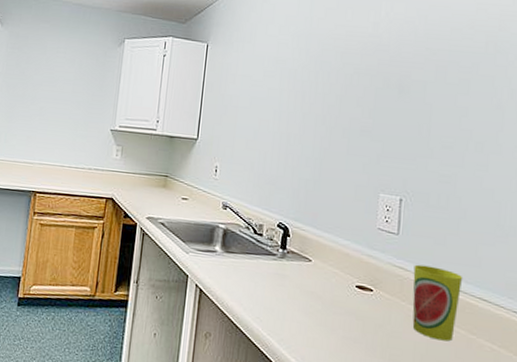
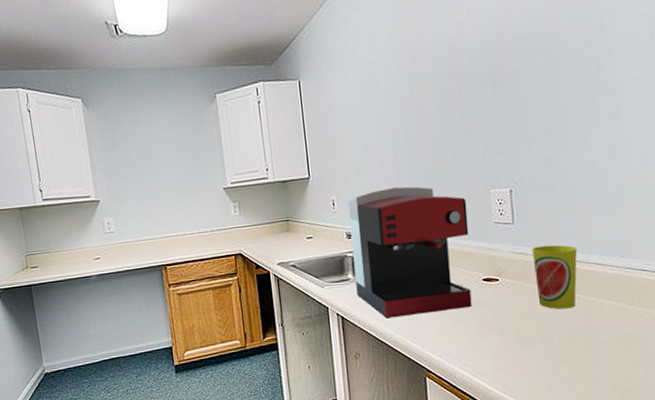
coffee maker: none [221,167,353,313] -> present [347,186,472,319]

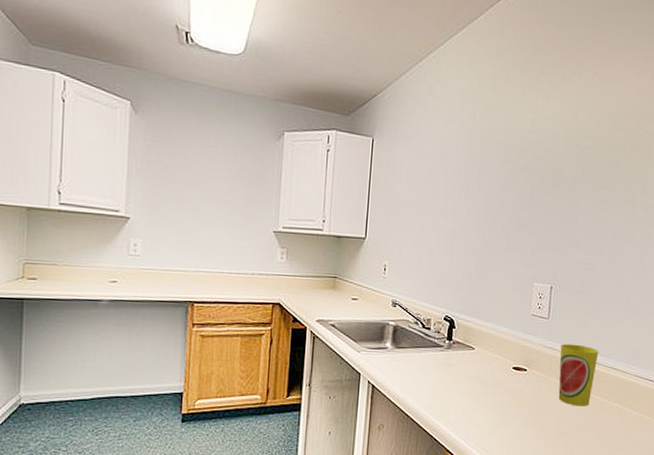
coffee maker: present [347,186,472,319] -> none [392,263,511,394]

